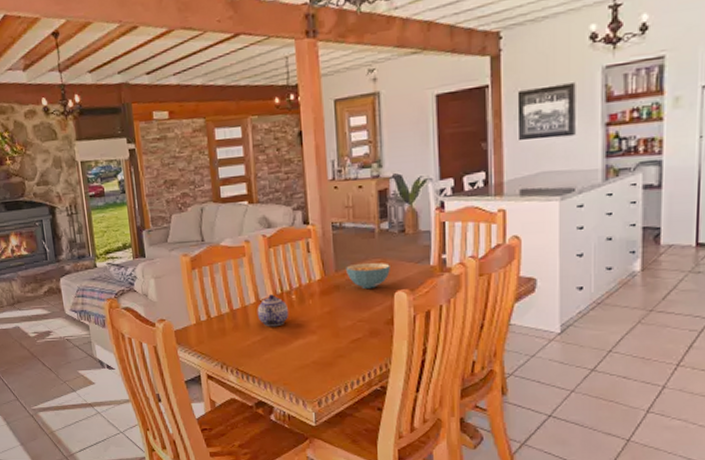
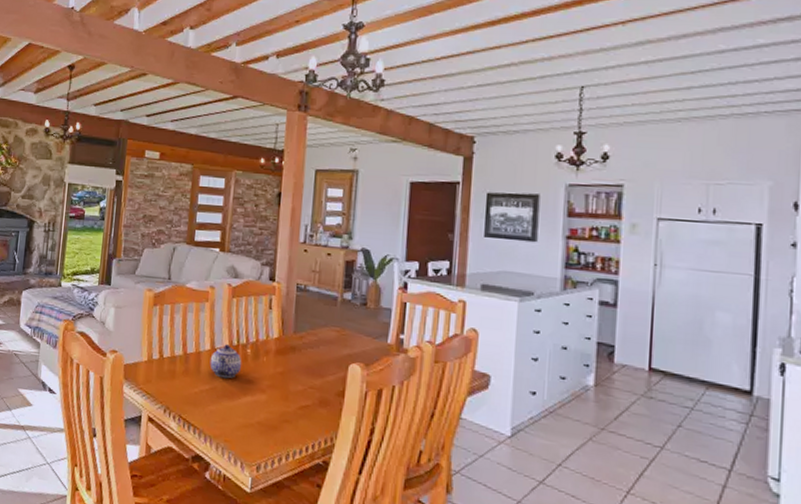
cereal bowl: present [346,262,390,288] -> none [304,328,348,356]

